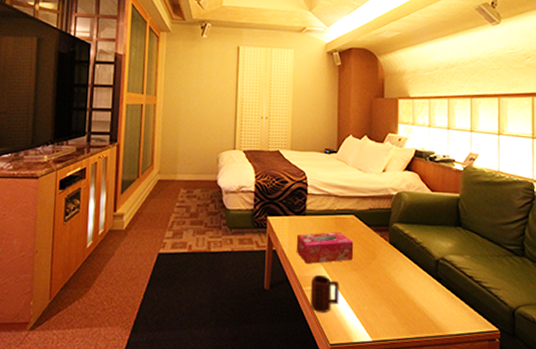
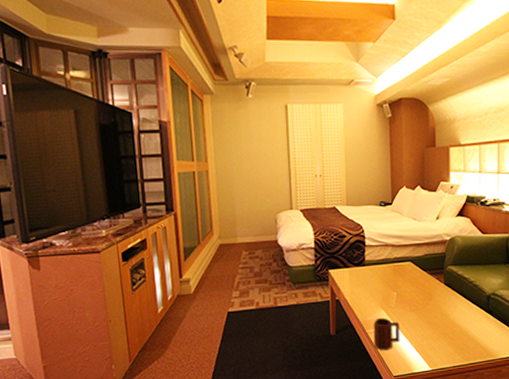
tissue box: present [296,231,354,264] -> none [357,277,412,309]

